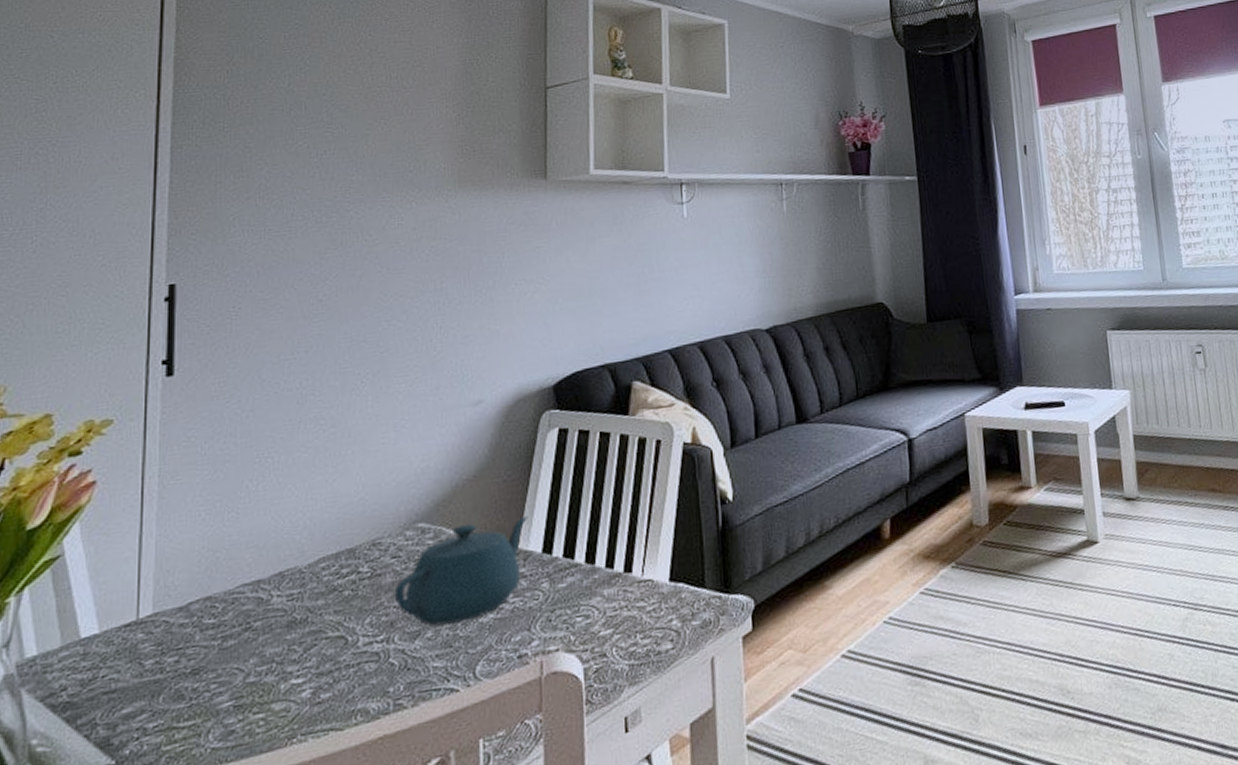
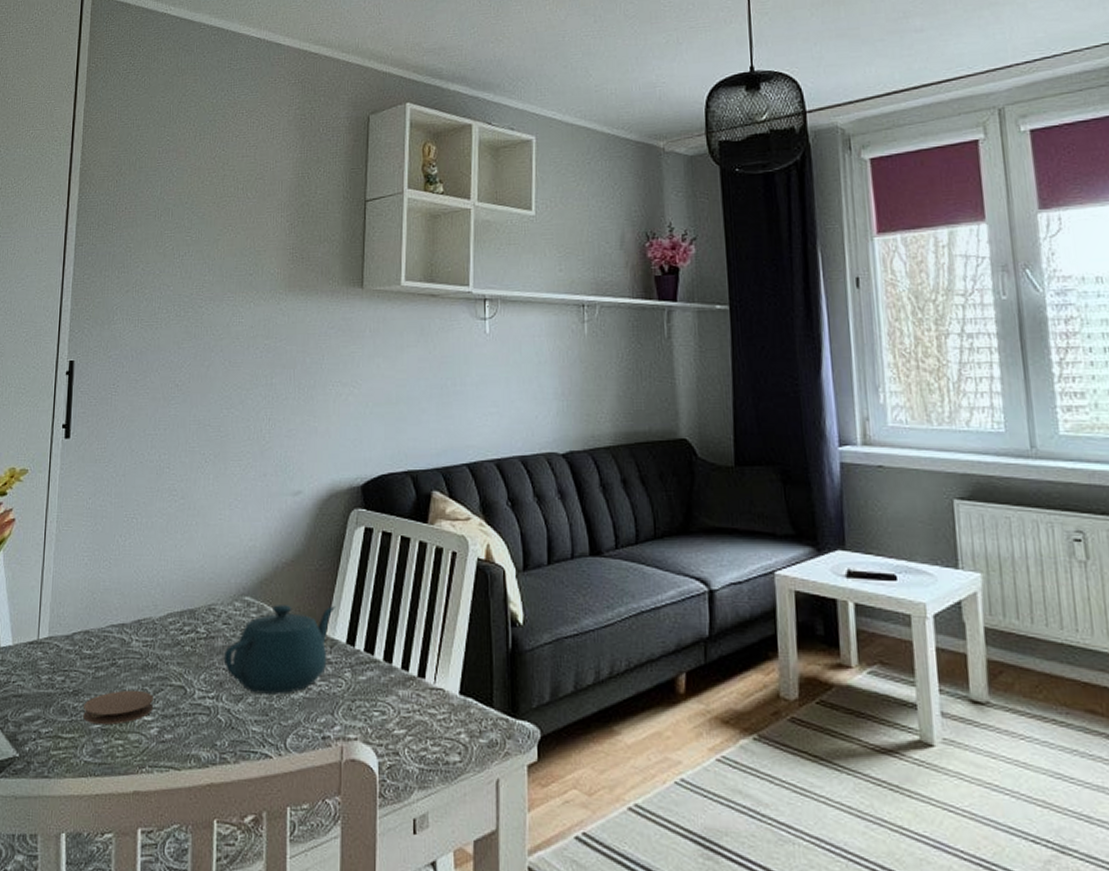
coaster: none [207,651,305,703] -> present [83,690,154,725]

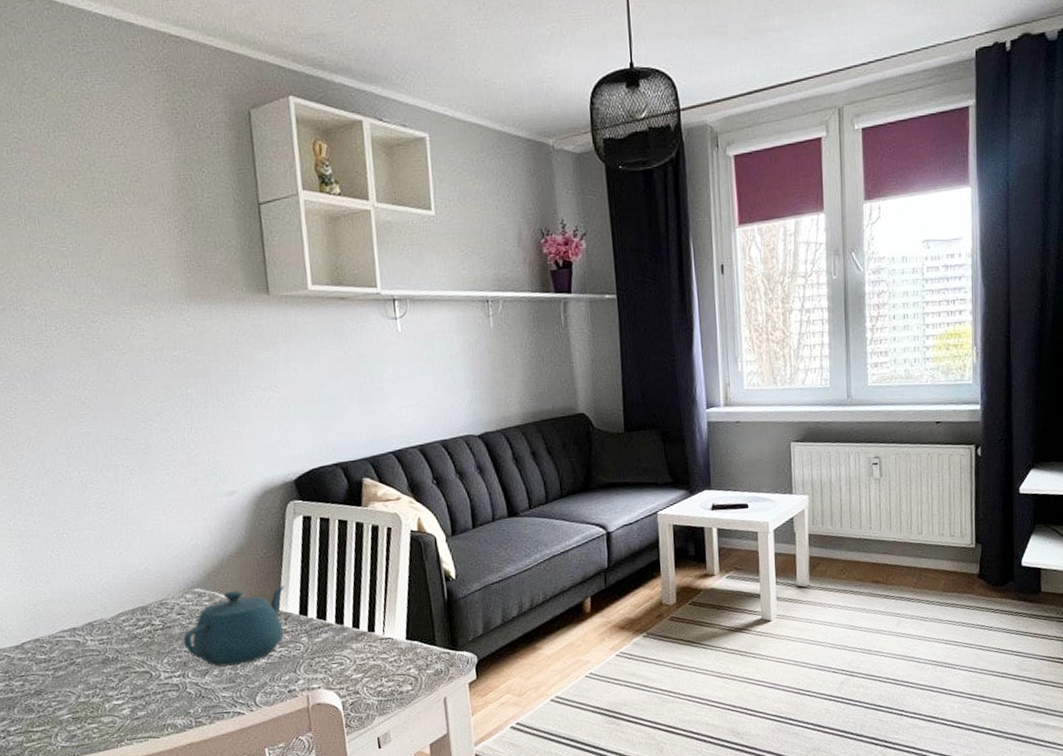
coaster: present [83,690,154,725] -> none [49,681,121,715]

